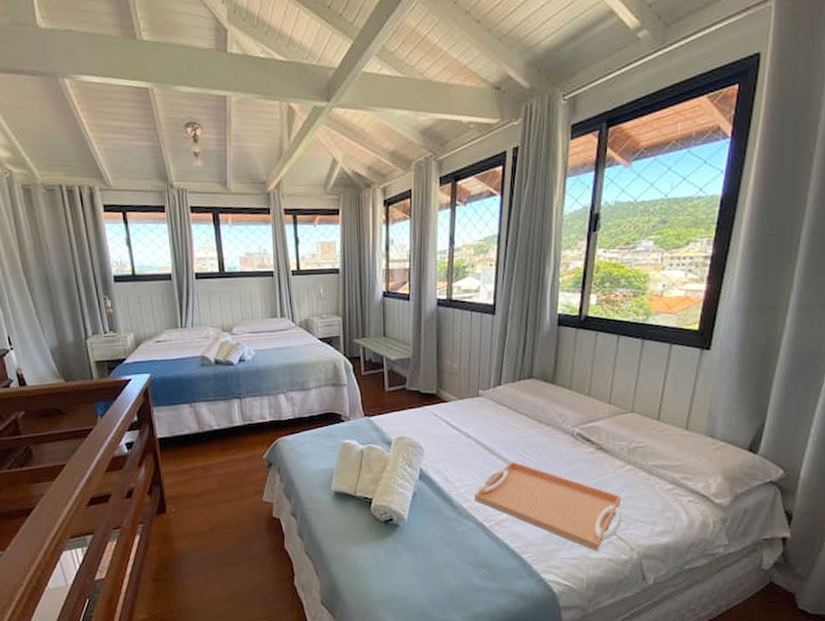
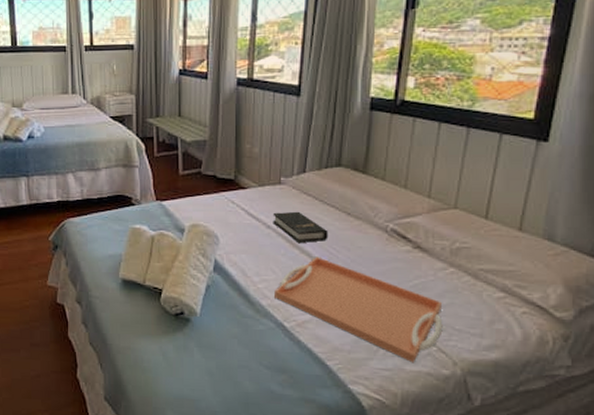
hardback book: none [472,421,522,450] -> present [273,211,328,244]

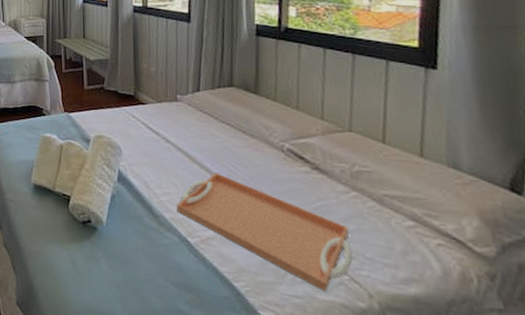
hardback book: present [273,211,328,244] -> none [171,127,226,159]

